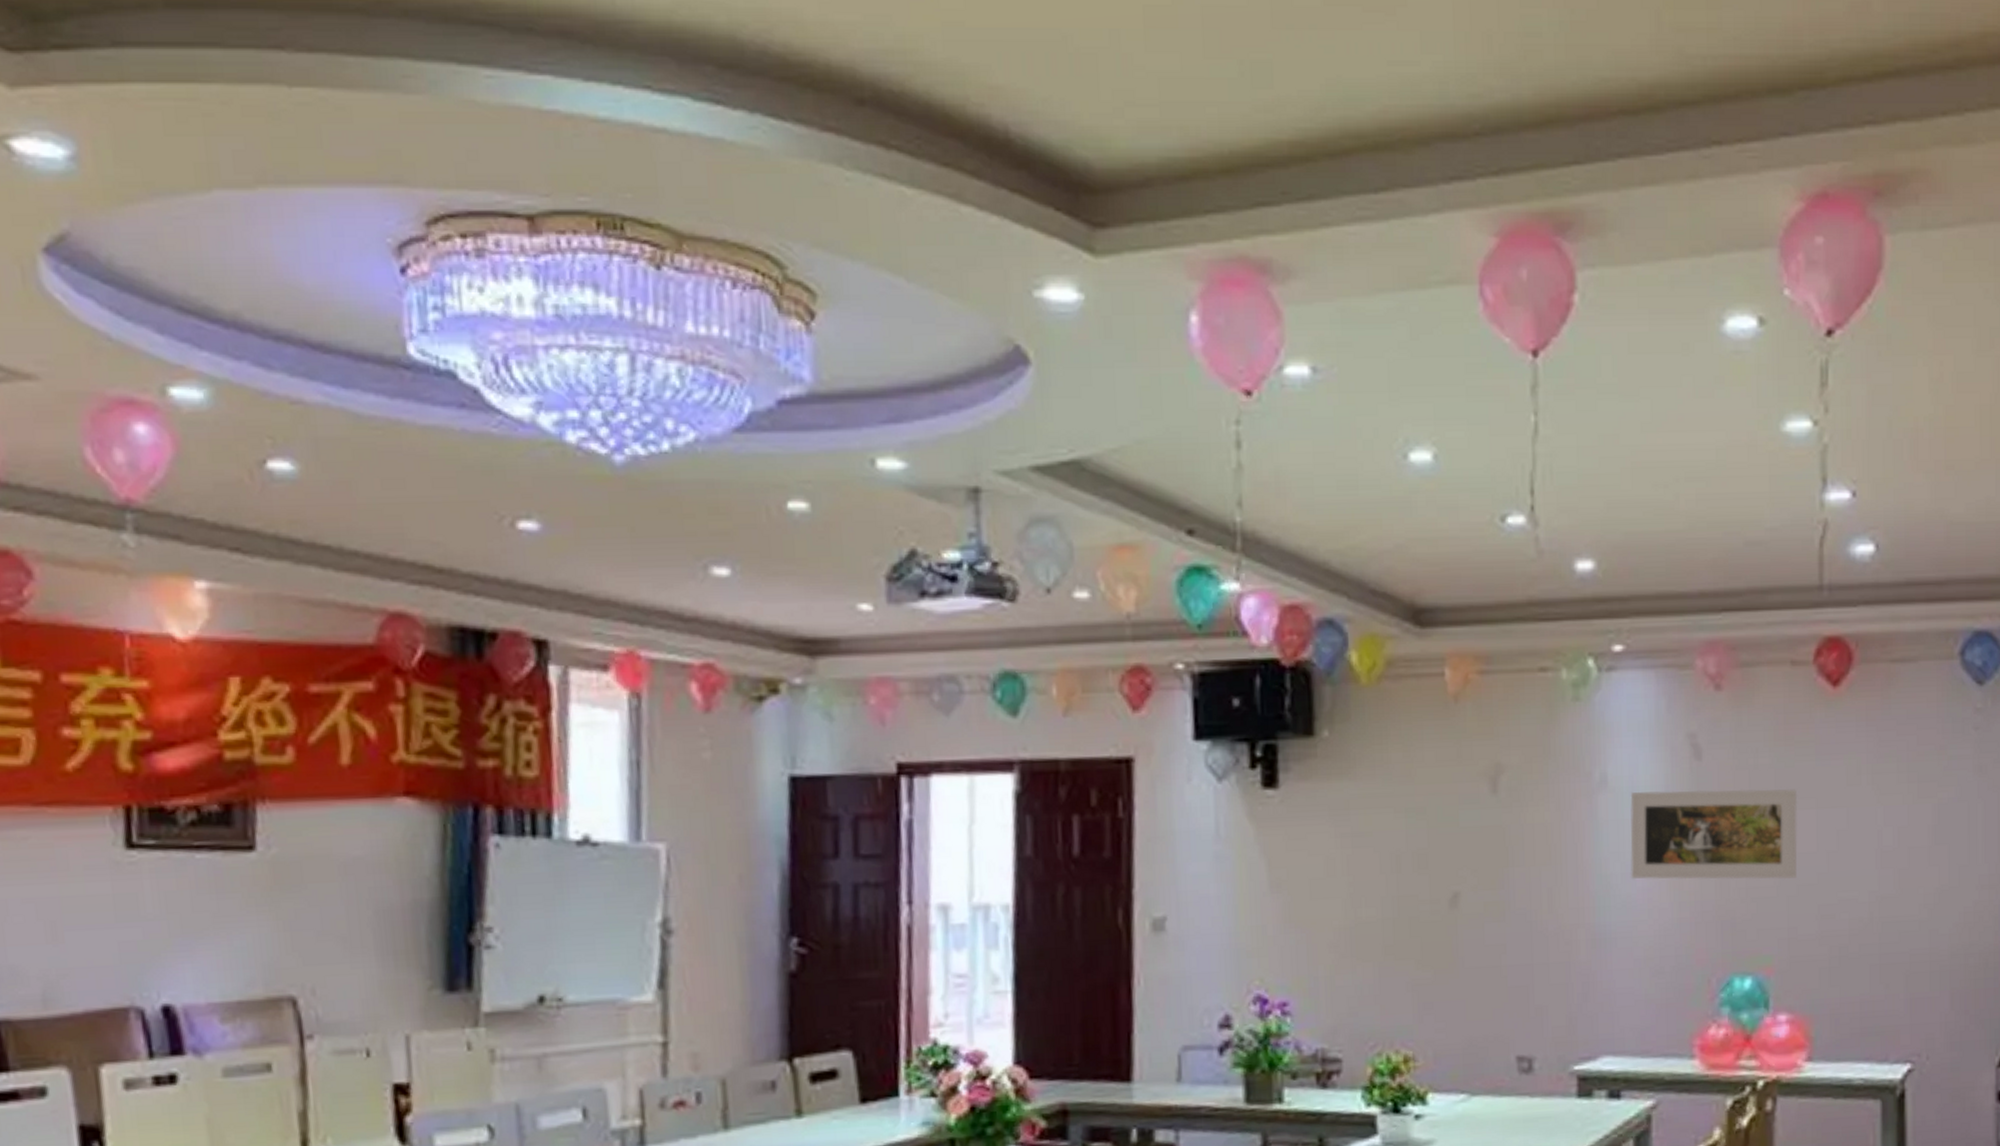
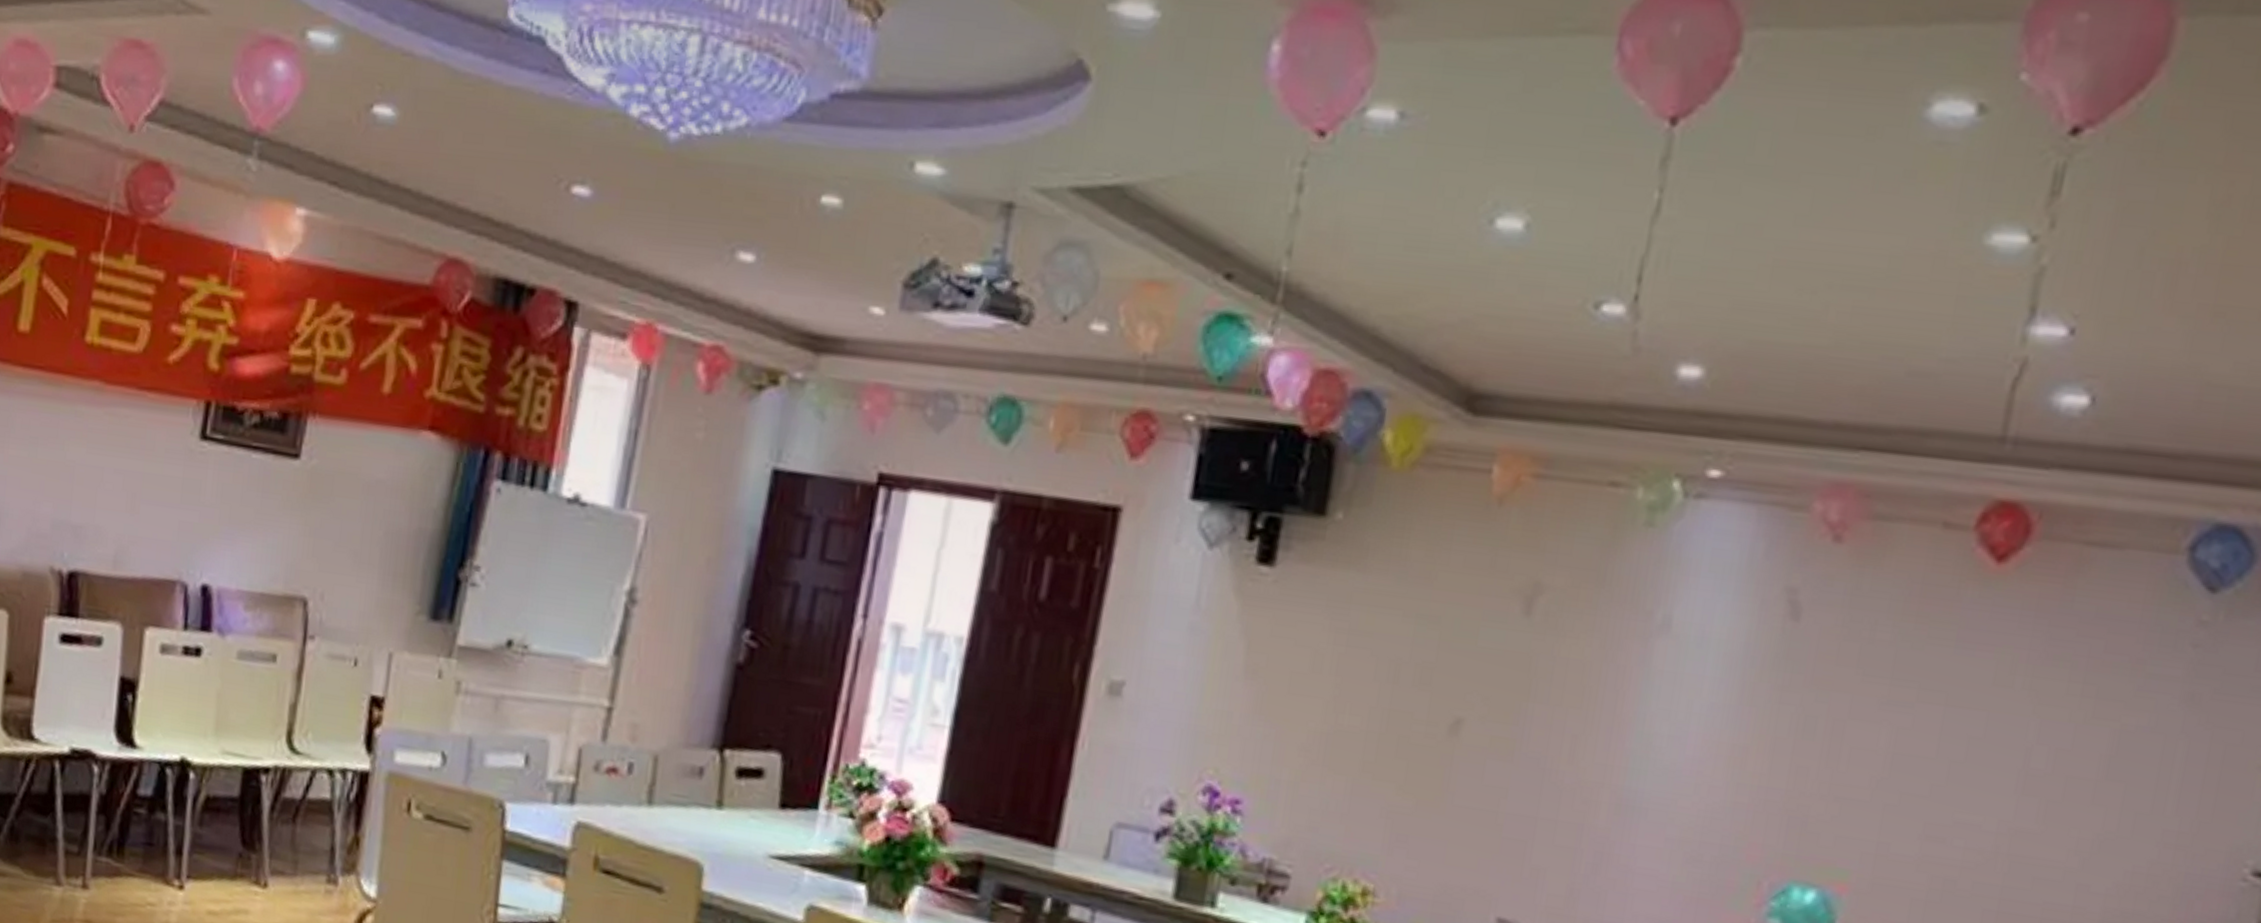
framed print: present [1630,788,1798,880] -> none [1679,644,1922,784]

